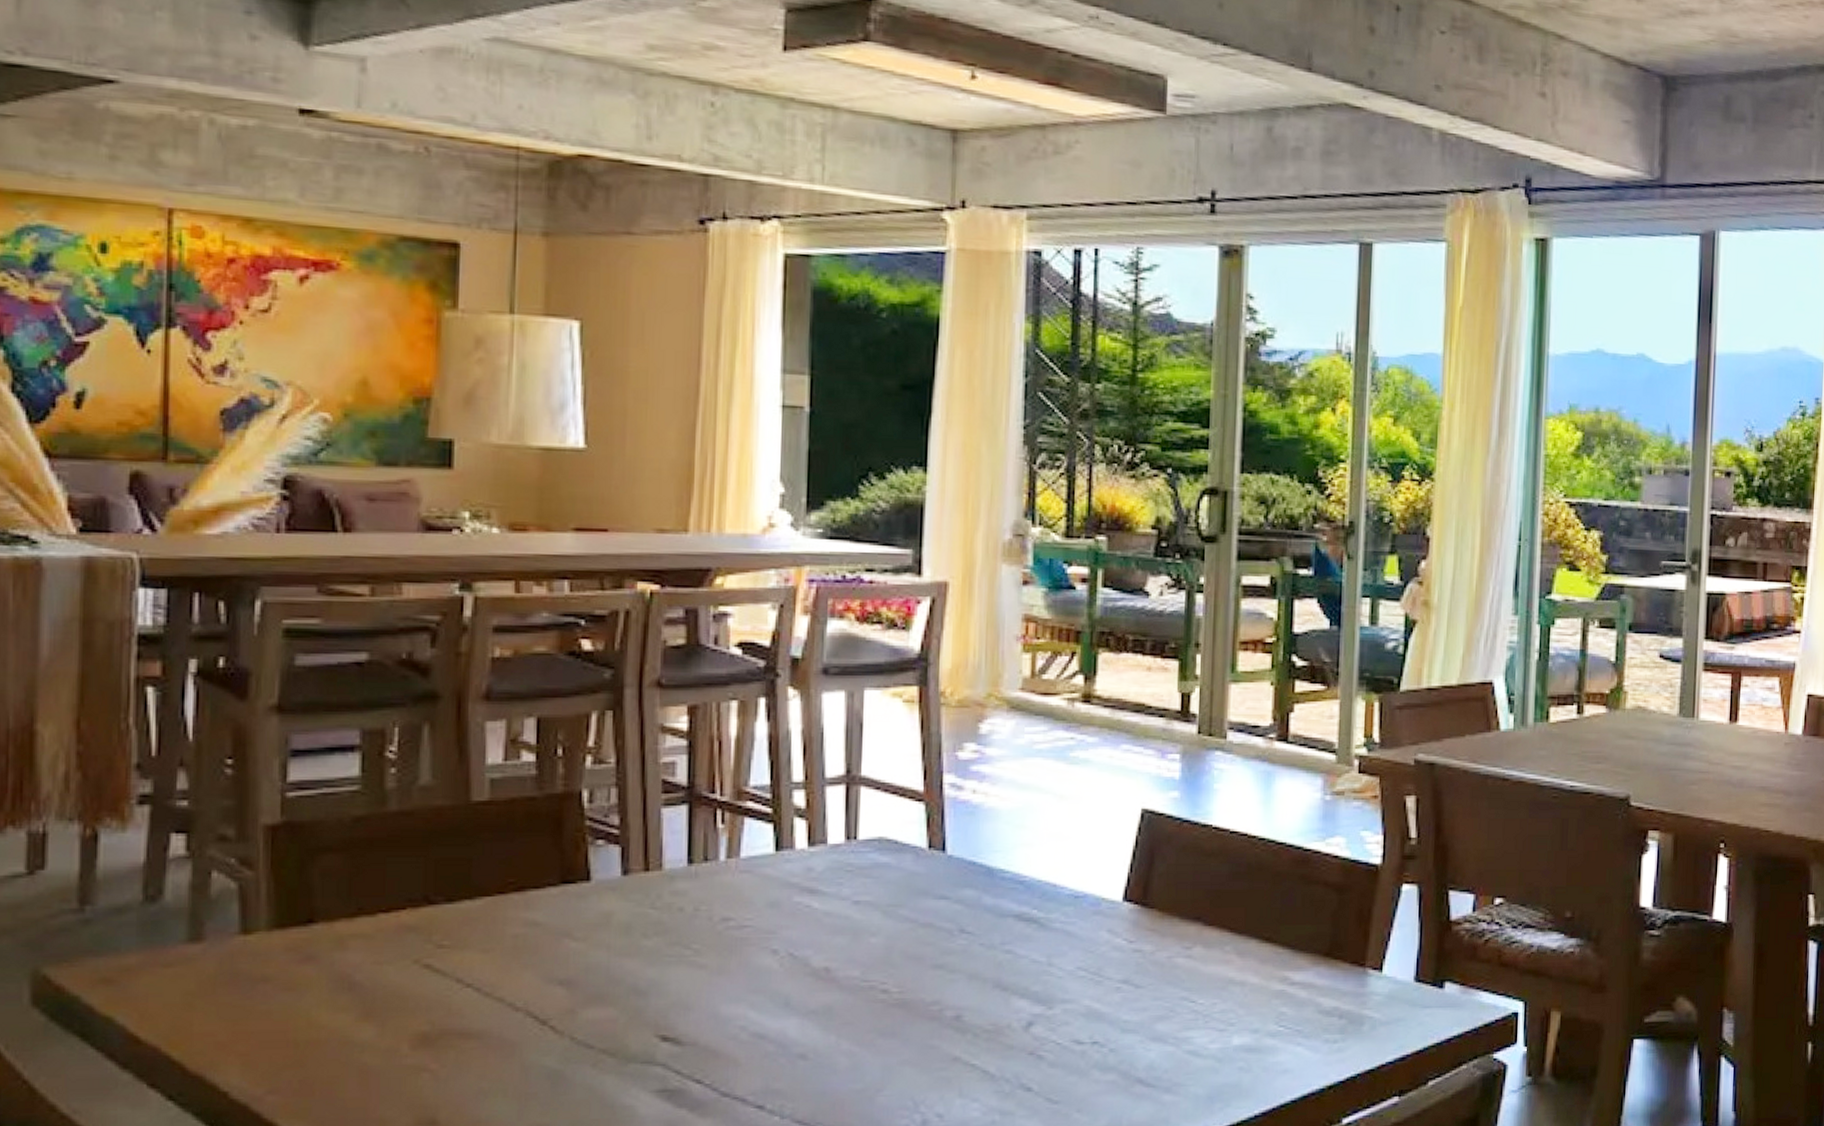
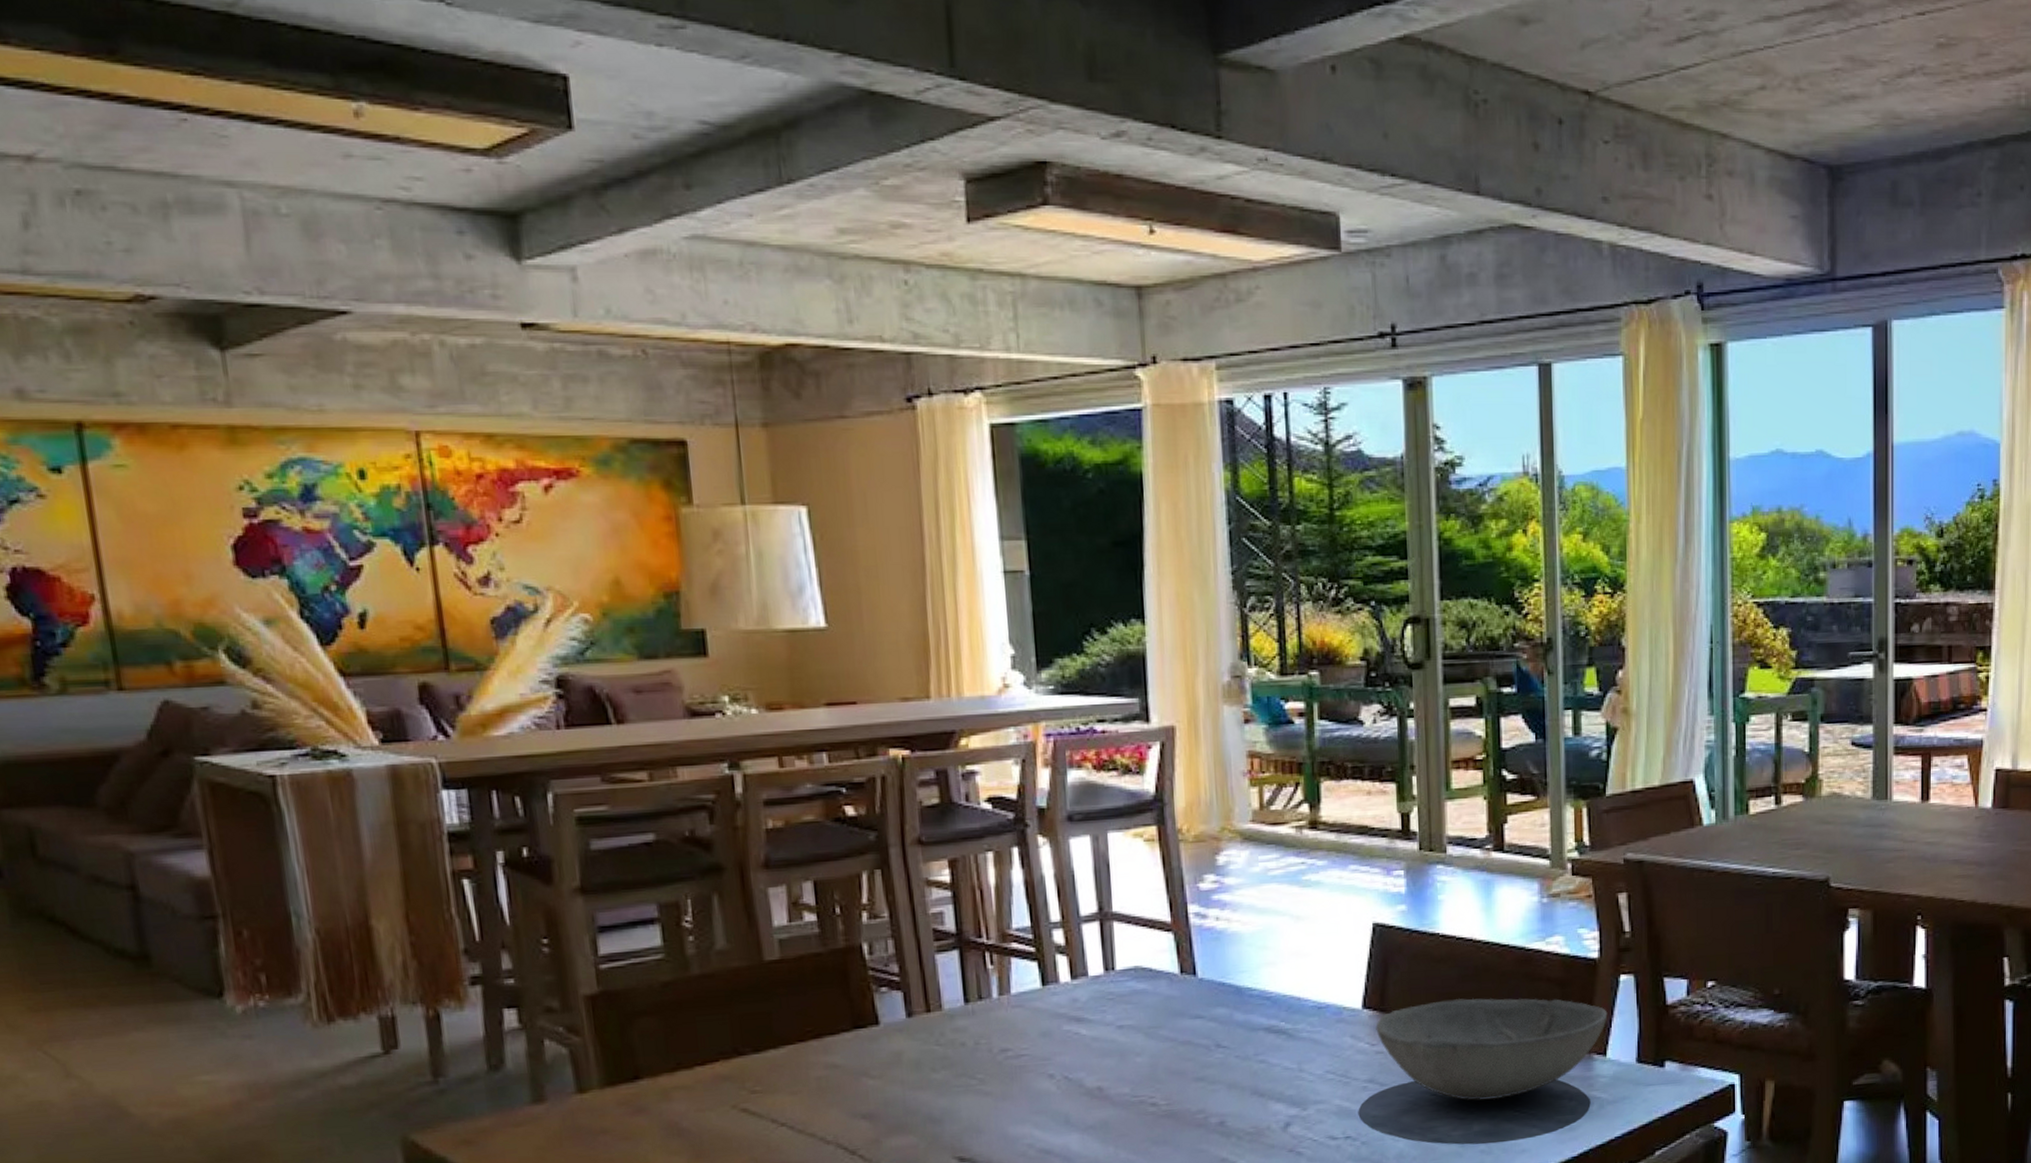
bowl: none [1135,898,1387,1012] -> present [1376,998,1608,1101]

